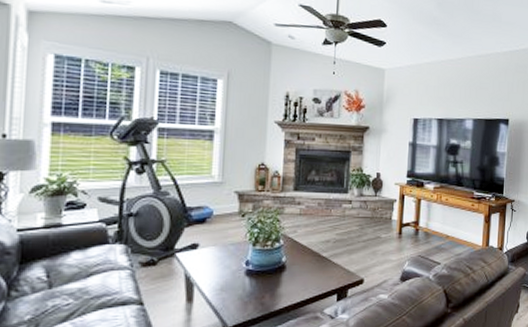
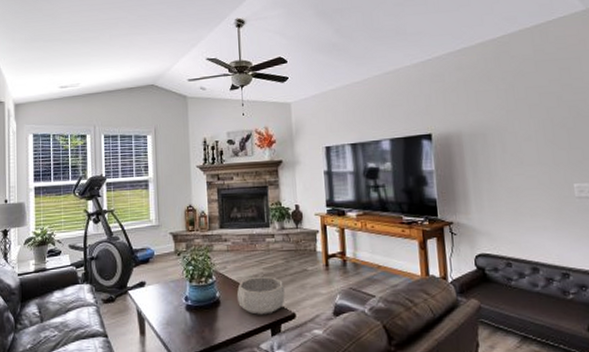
decorative bowl: none [304,241,356,280] -> present [236,276,285,315]

